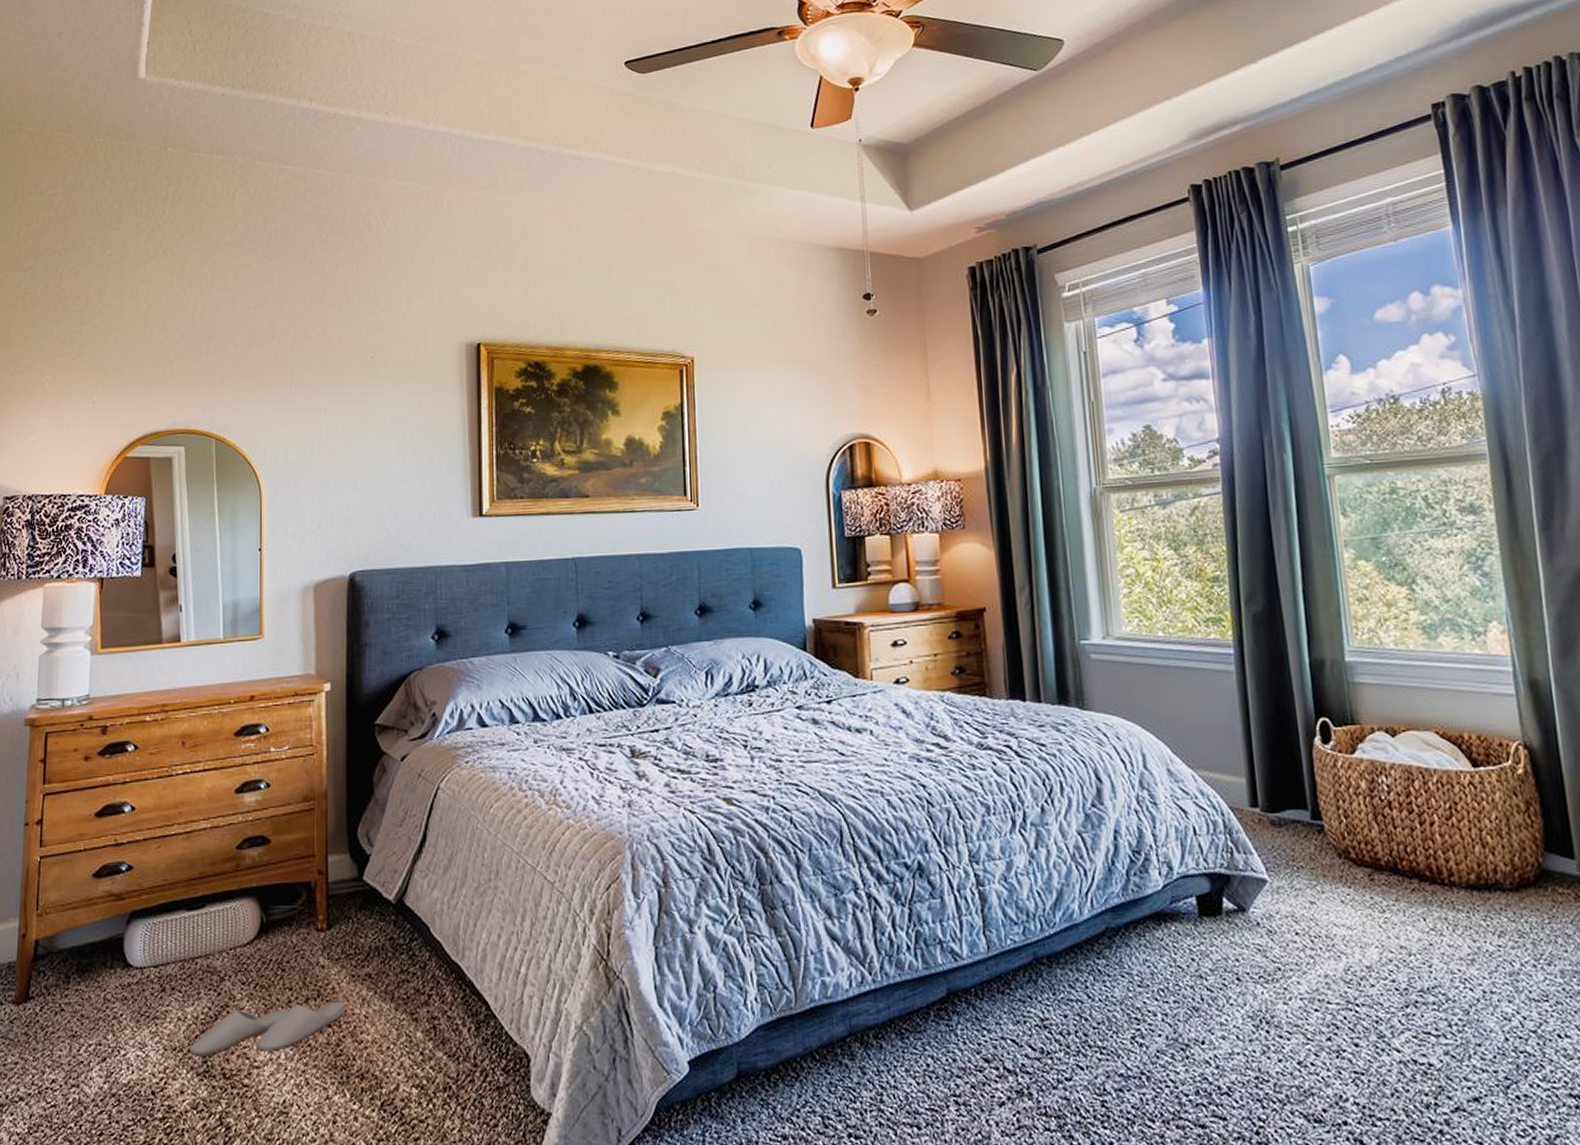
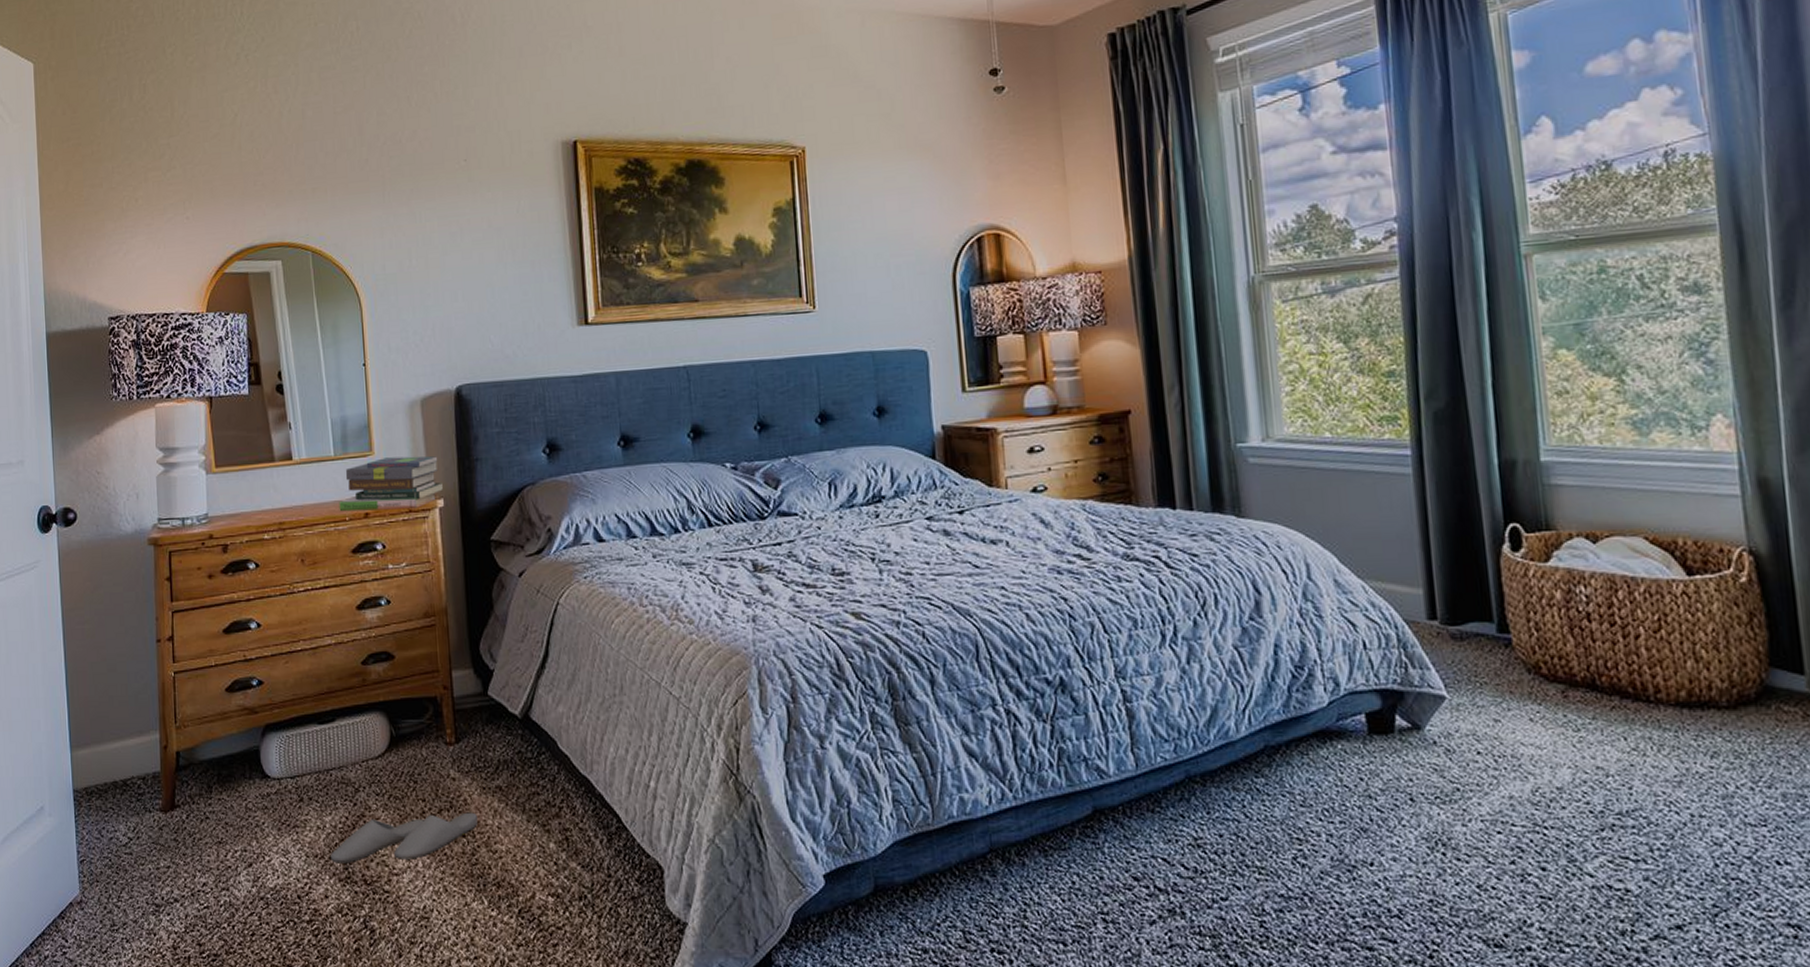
books: none [225,640,330,695] -> present [339,456,443,512]

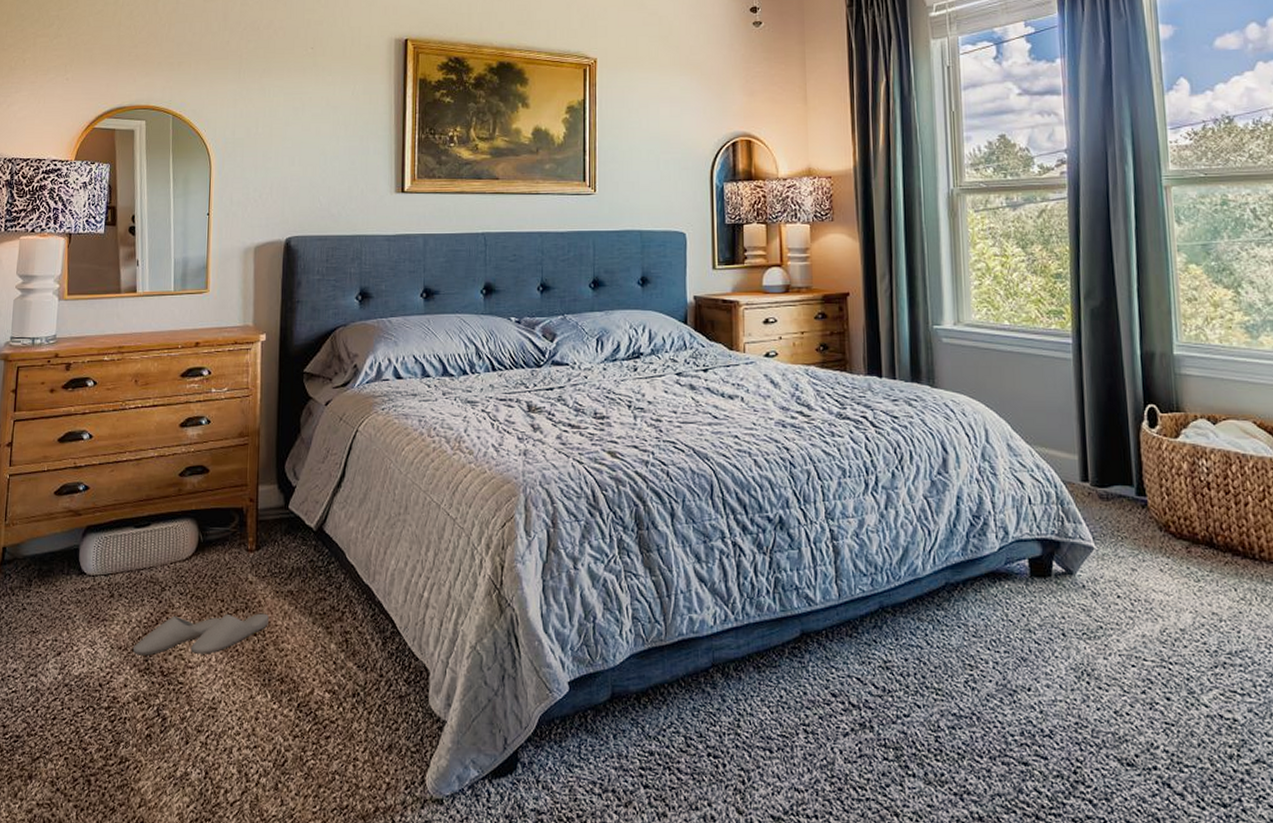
books: present [339,456,443,512] -> none [173,295,266,342]

